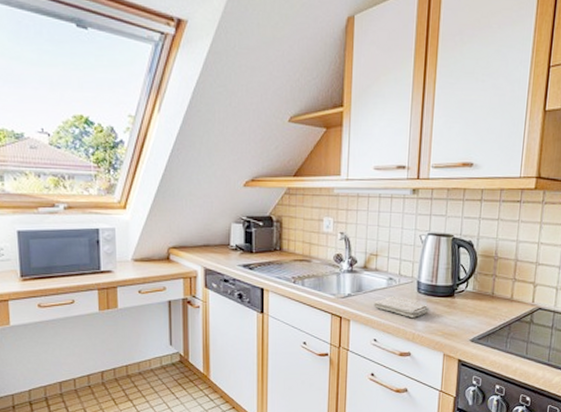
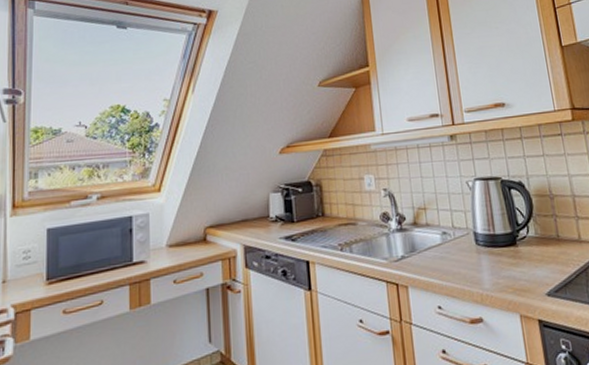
washcloth: present [373,297,430,317] -> none [431,252,494,275]

